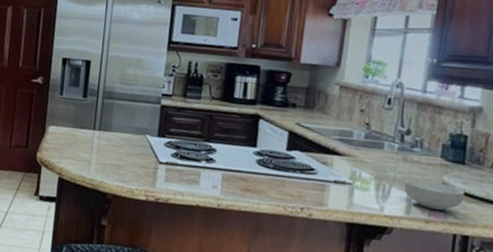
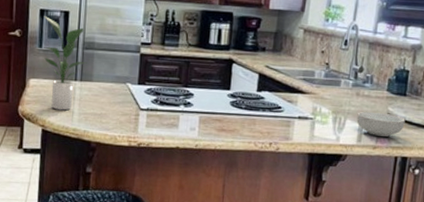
potted plant: none [64,64,106,160] -> present [44,16,87,111]

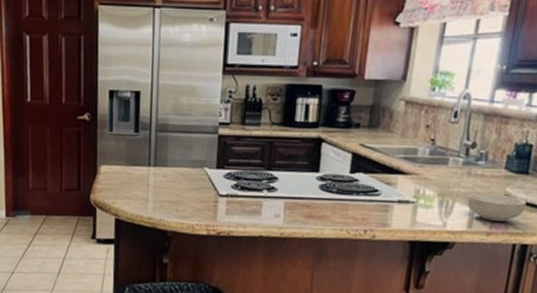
potted plant: present [44,16,87,111] -> none [113,97,160,198]

